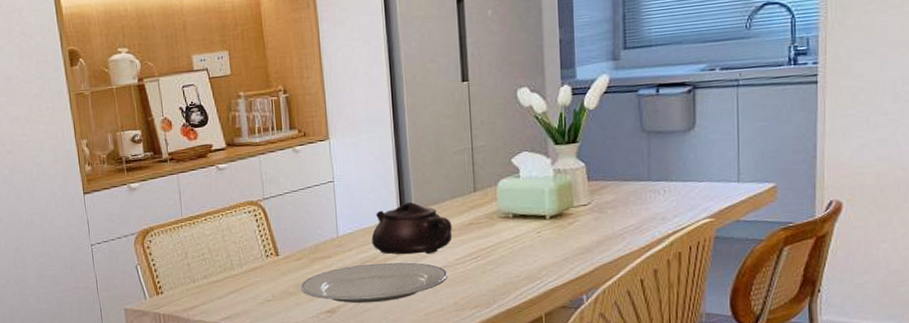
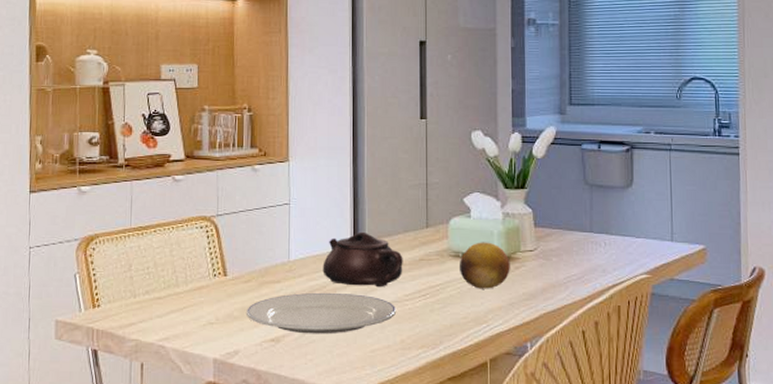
fruit: none [510,200,563,248] -> present [460,242,510,289]

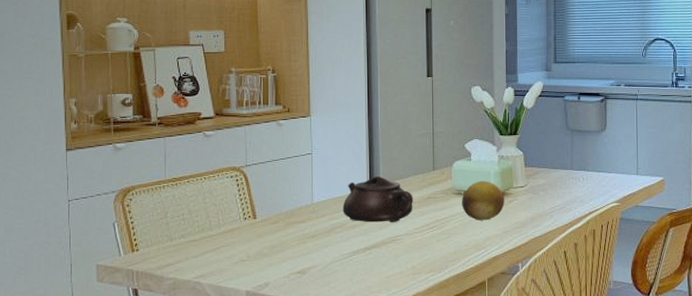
plate: present [245,292,397,334] -> none [274,229,408,266]

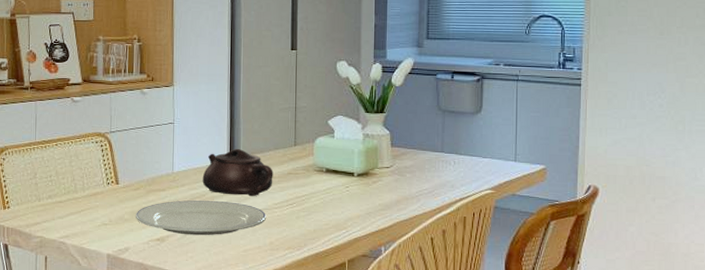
plate: none [274,229,408,266] -> present [135,200,267,236]
fruit: present [462,181,505,221] -> none [323,159,368,200]

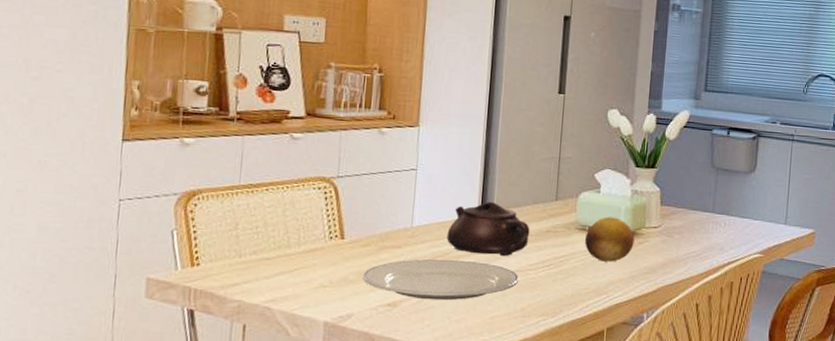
fruit: none [323,159,368,200] -> present [585,217,635,262]

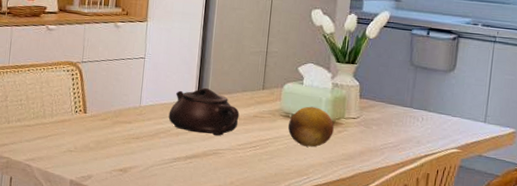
plate: present [362,259,520,301] -> none [100,134,230,171]

